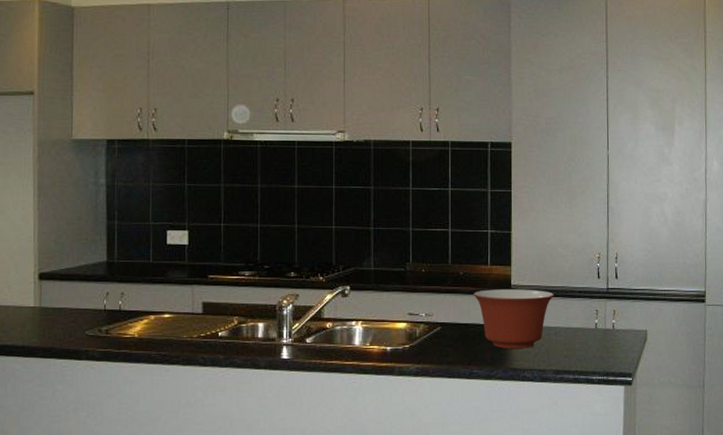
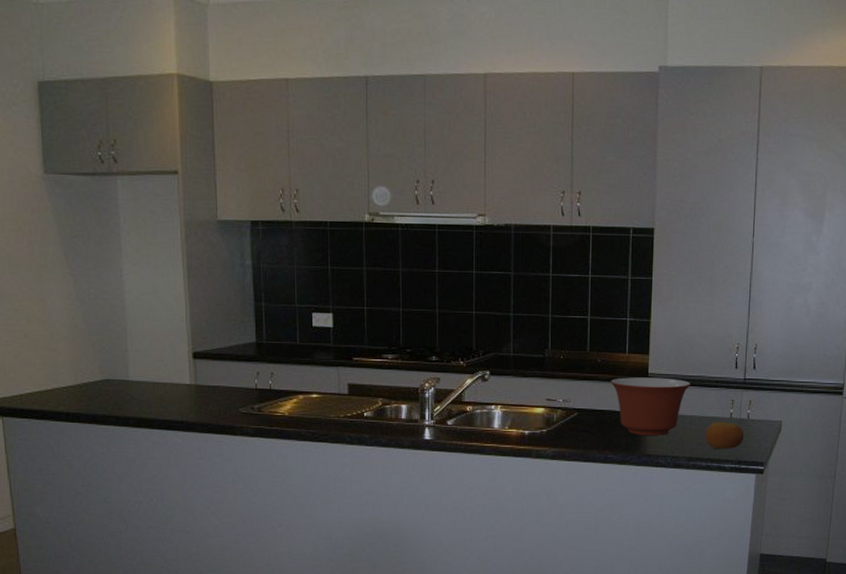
fruit: none [571,332,611,362] -> present [705,421,745,450]

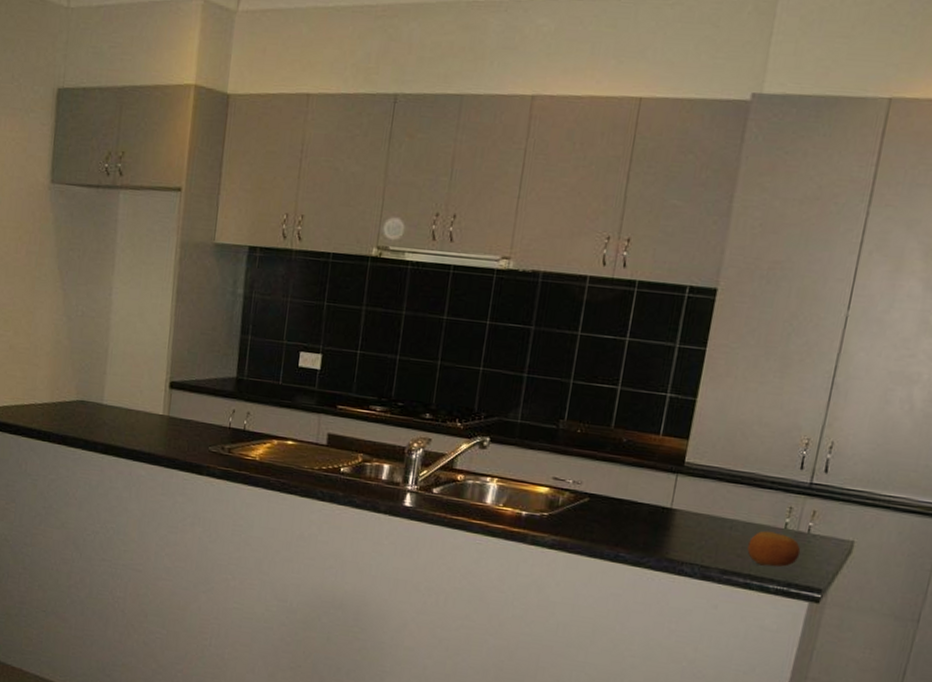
mixing bowl: present [610,377,691,435] -> none [634,463,738,539]

